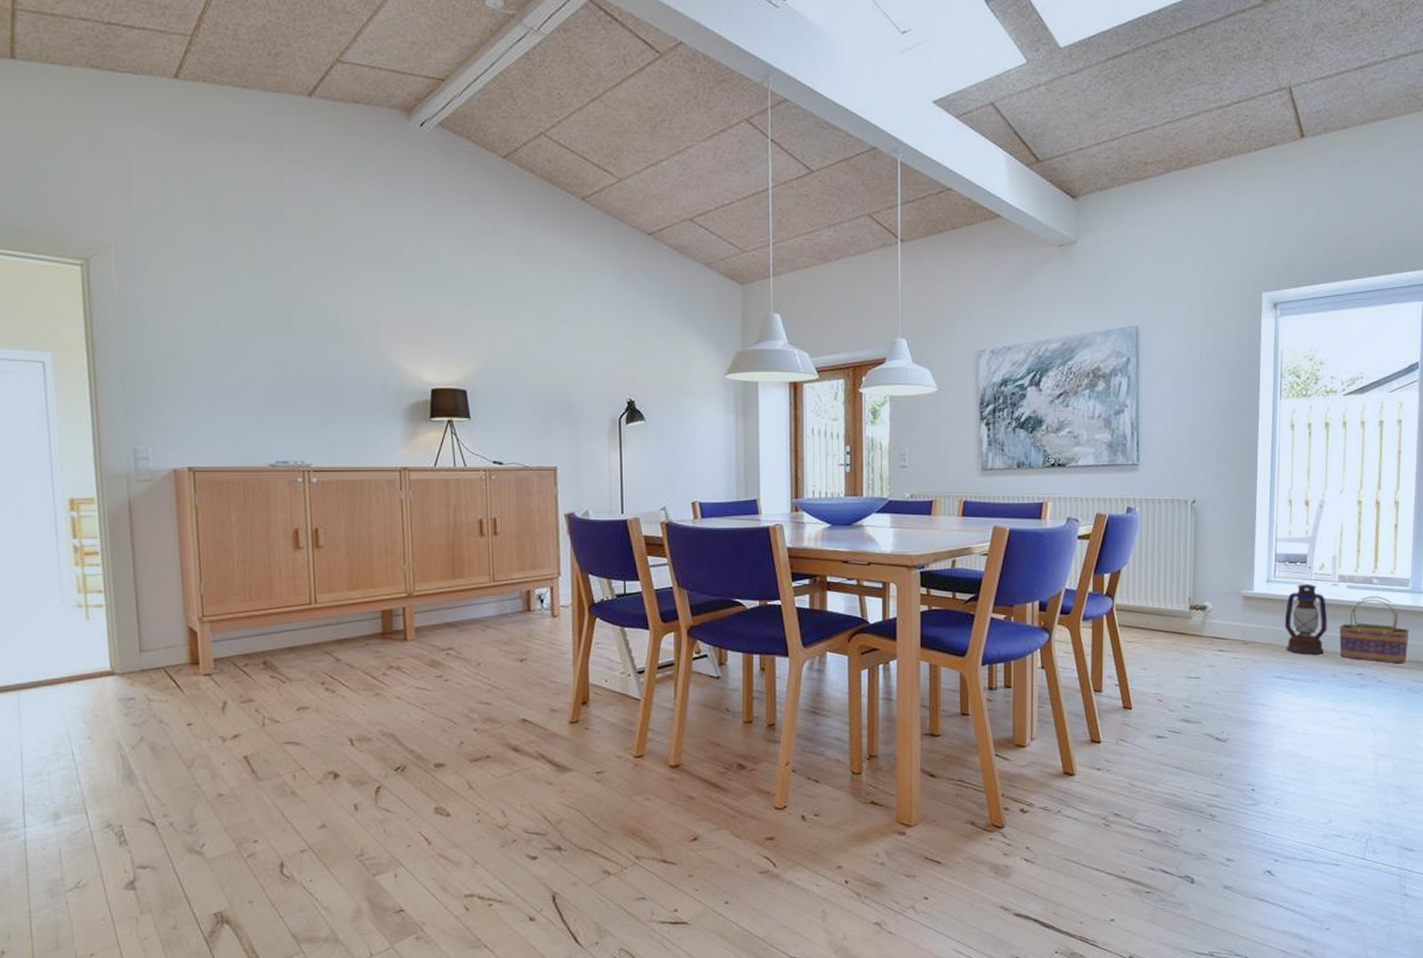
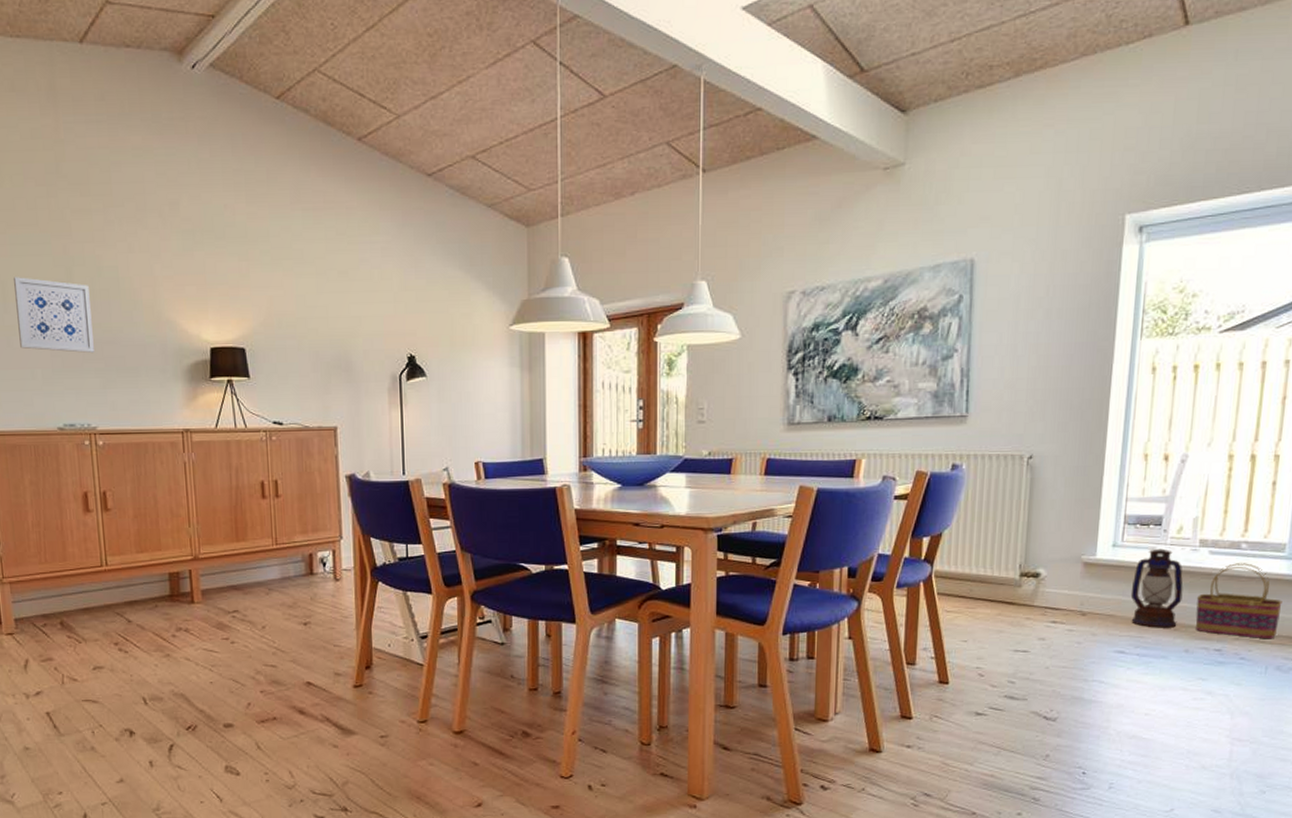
wall art: none [229,315,311,391] -> present [14,277,94,353]

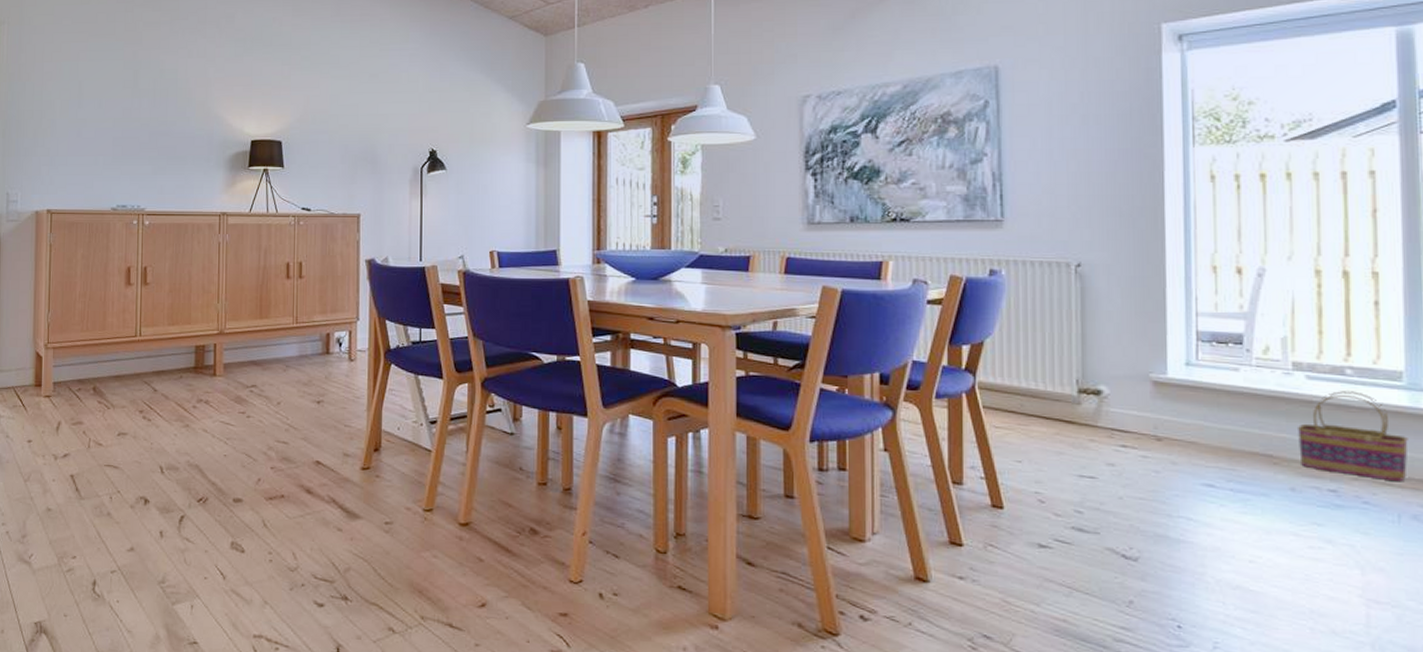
wall art: present [14,277,94,353] -> none [88,78,151,143]
lantern: present [1130,548,1183,628] -> none [1214,370,1279,461]

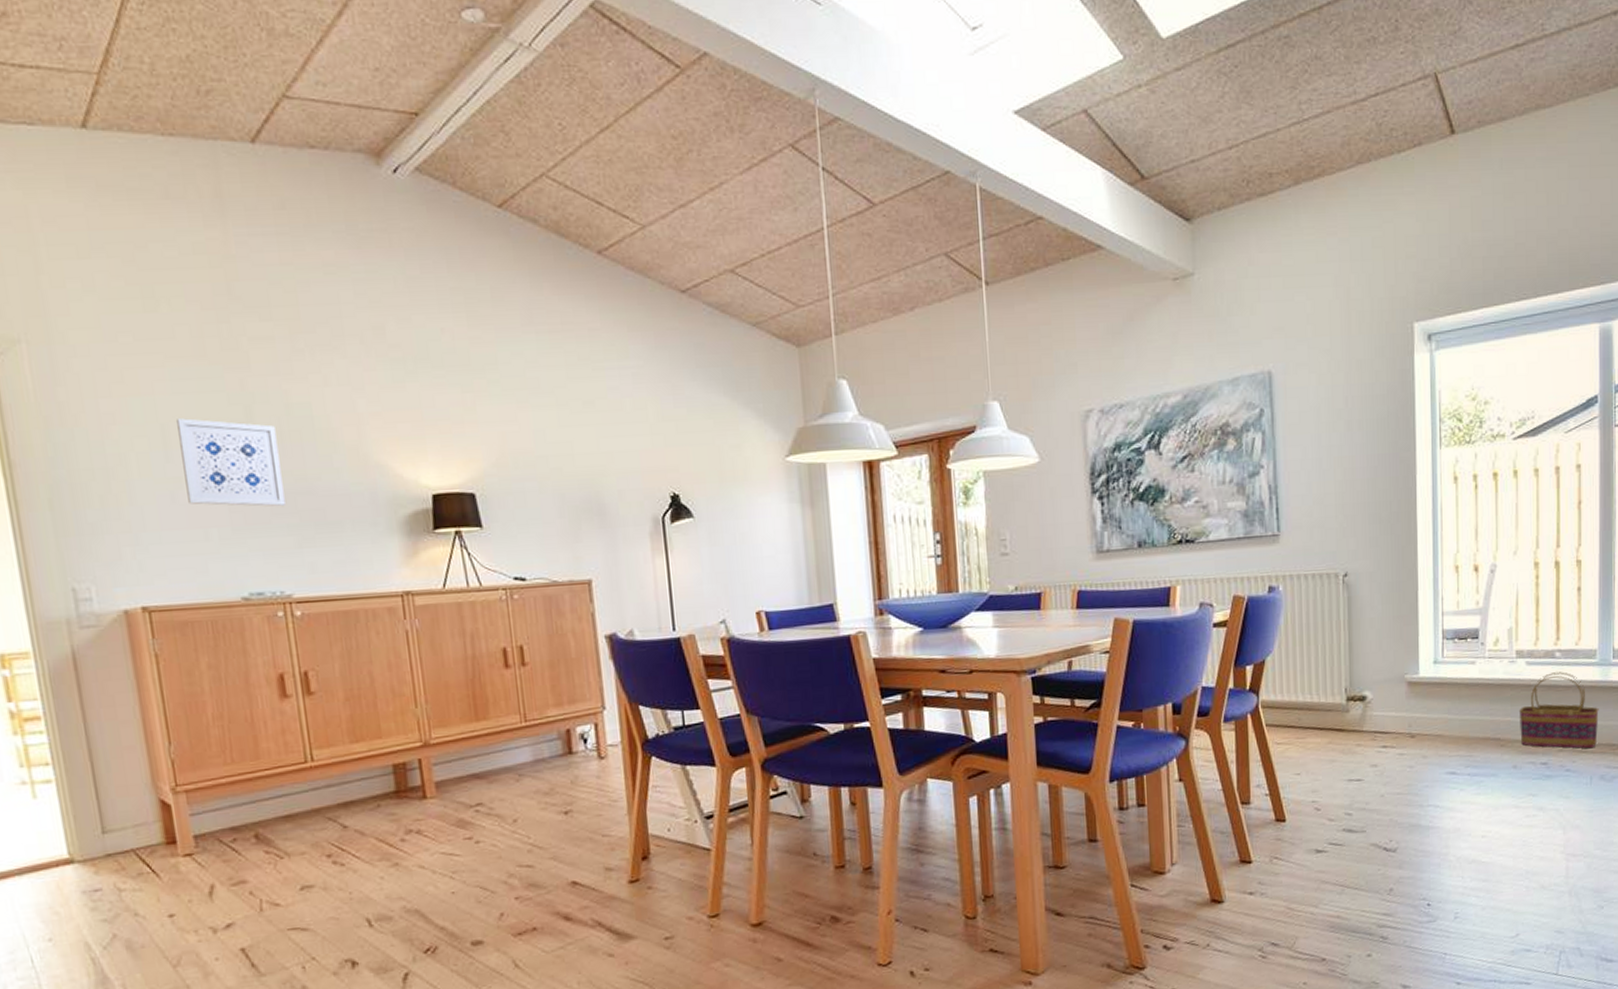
wall art: none [88,78,151,143] -> present [177,418,285,507]

